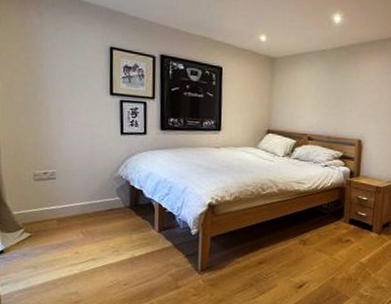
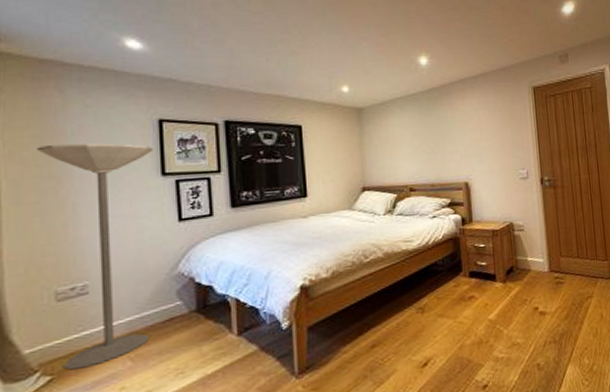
floor lamp: none [21,57,105,233] -> present [35,143,153,370]

